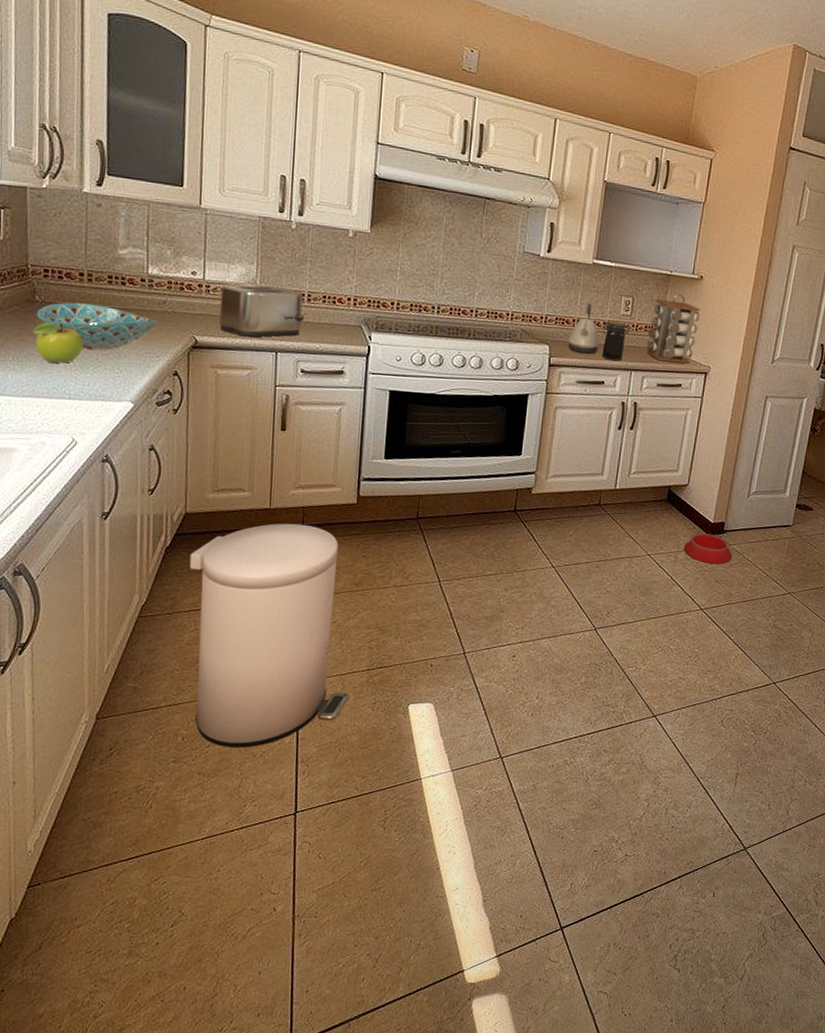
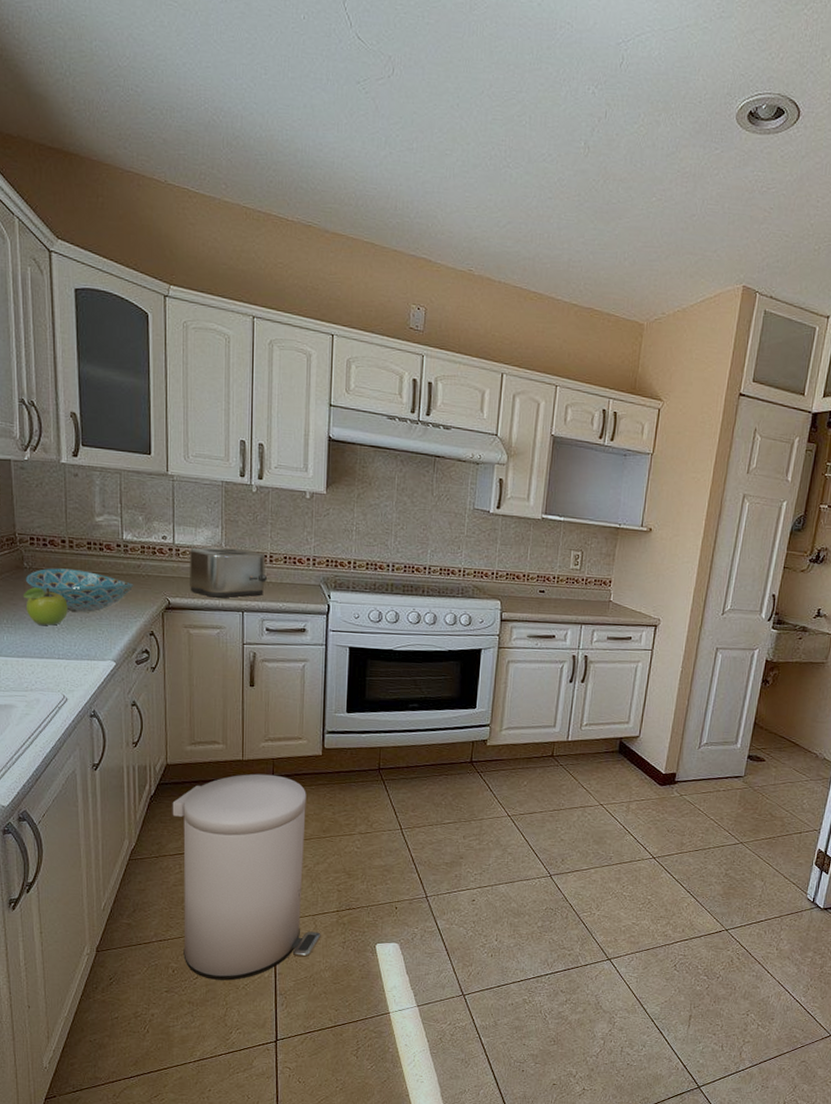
kettle: present [567,302,600,354] -> none [518,557,550,609]
jar: present [601,321,630,362] -> none [552,575,580,616]
spice rack: present [647,293,700,364] -> none [596,546,649,617]
pet bowl: present [683,533,732,565] -> none [635,784,684,815]

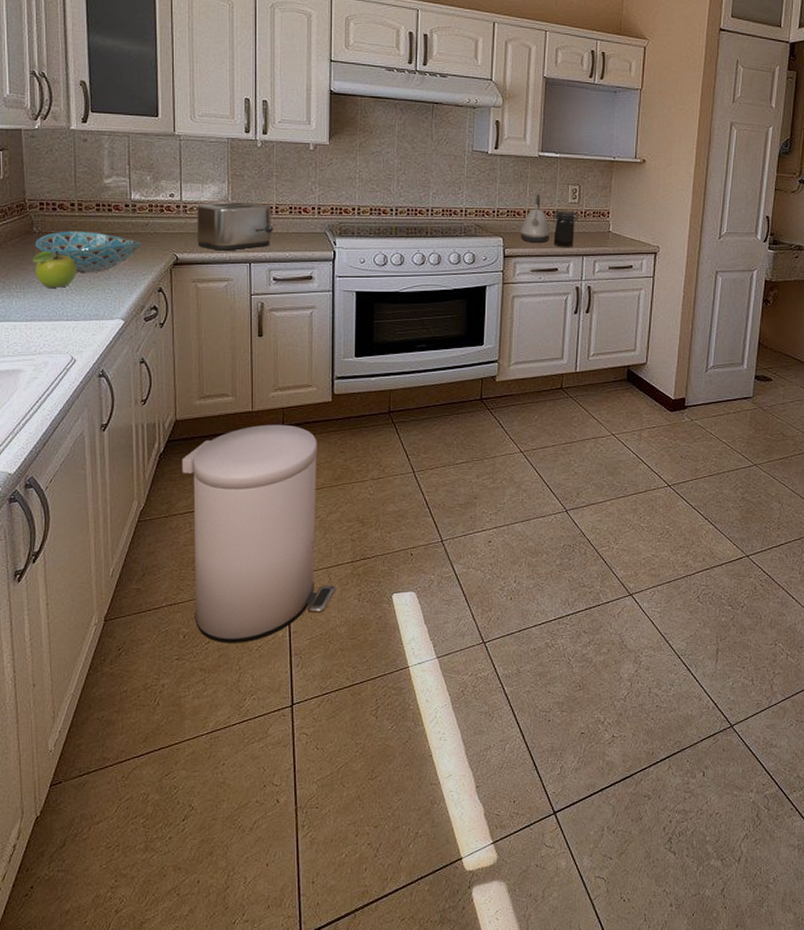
kettle: none [518,557,550,609] -> present [519,193,551,243]
jar: none [552,575,580,616] -> present [553,210,579,248]

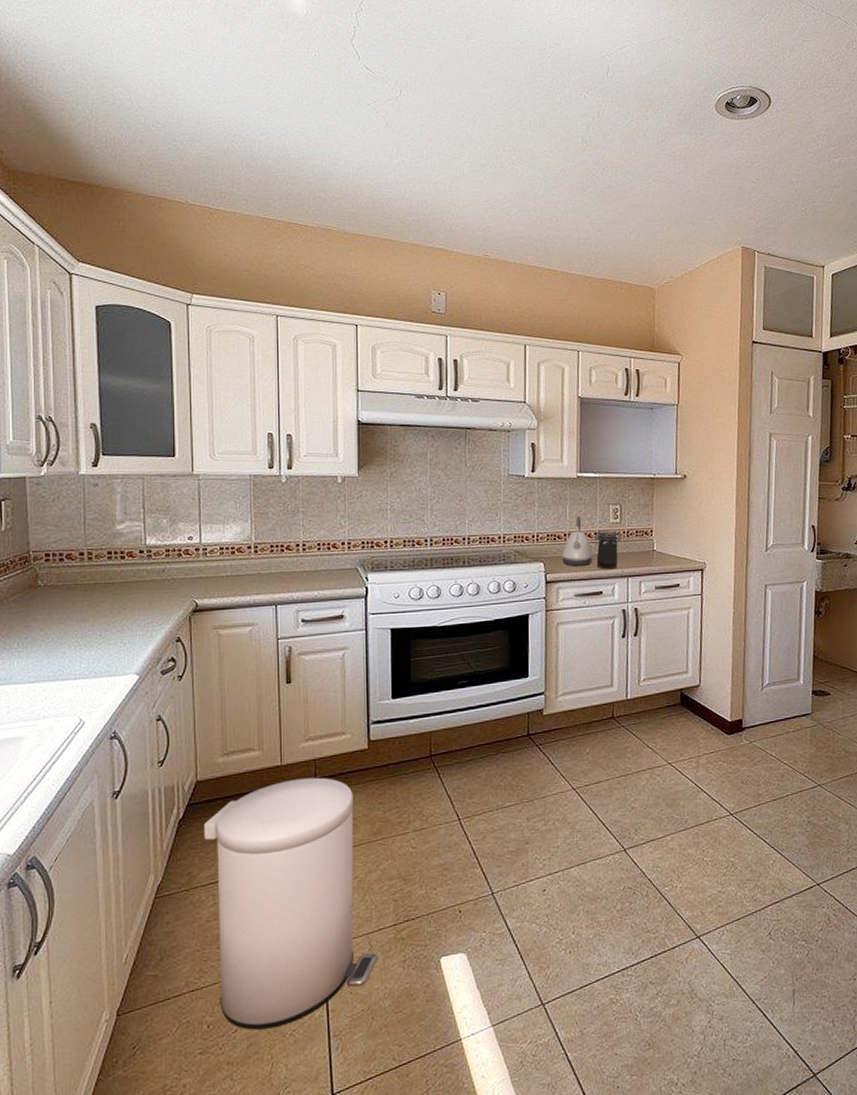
fruit: present [32,250,77,289] -> none [36,604,86,646]
bowl: present [35,231,142,273] -> none [40,581,158,626]
toaster: present [196,201,273,251] -> none [217,540,300,594]

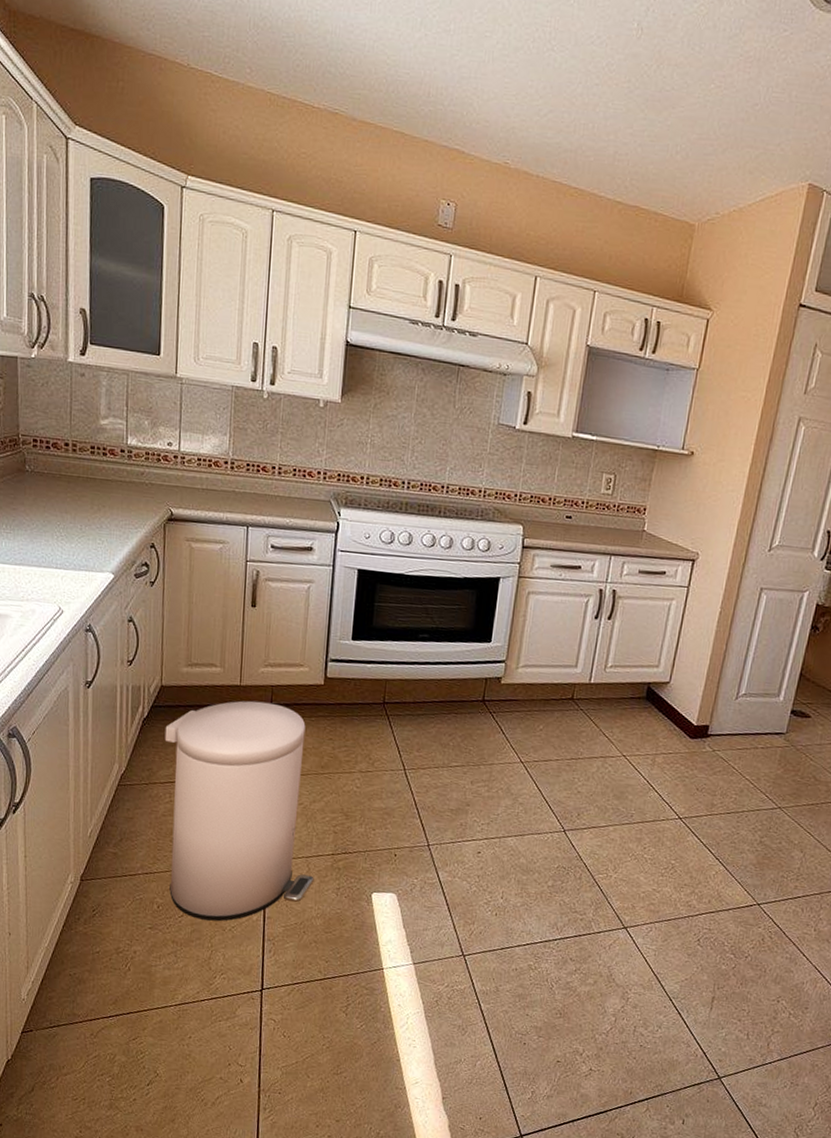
kettle: present [561,515,594,566] -> none [542,479,578,536]
jar: present [595,531,622,570] -> none [579,500,611,545]

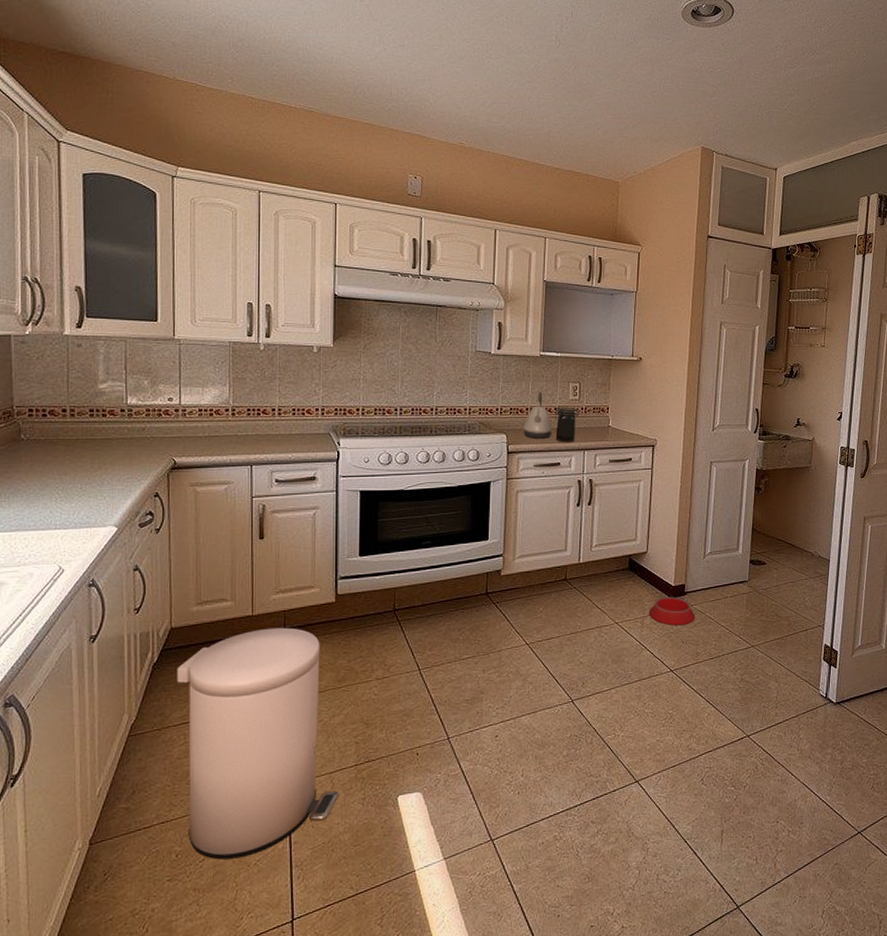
kettle: none [542,479,578,536] -> present [522,391,553,439]
jar: none [579,500,611,545] -> present [555,407,580,443]
pet bowl: none [662,736,716,771] -> present [649,597,695,626]

